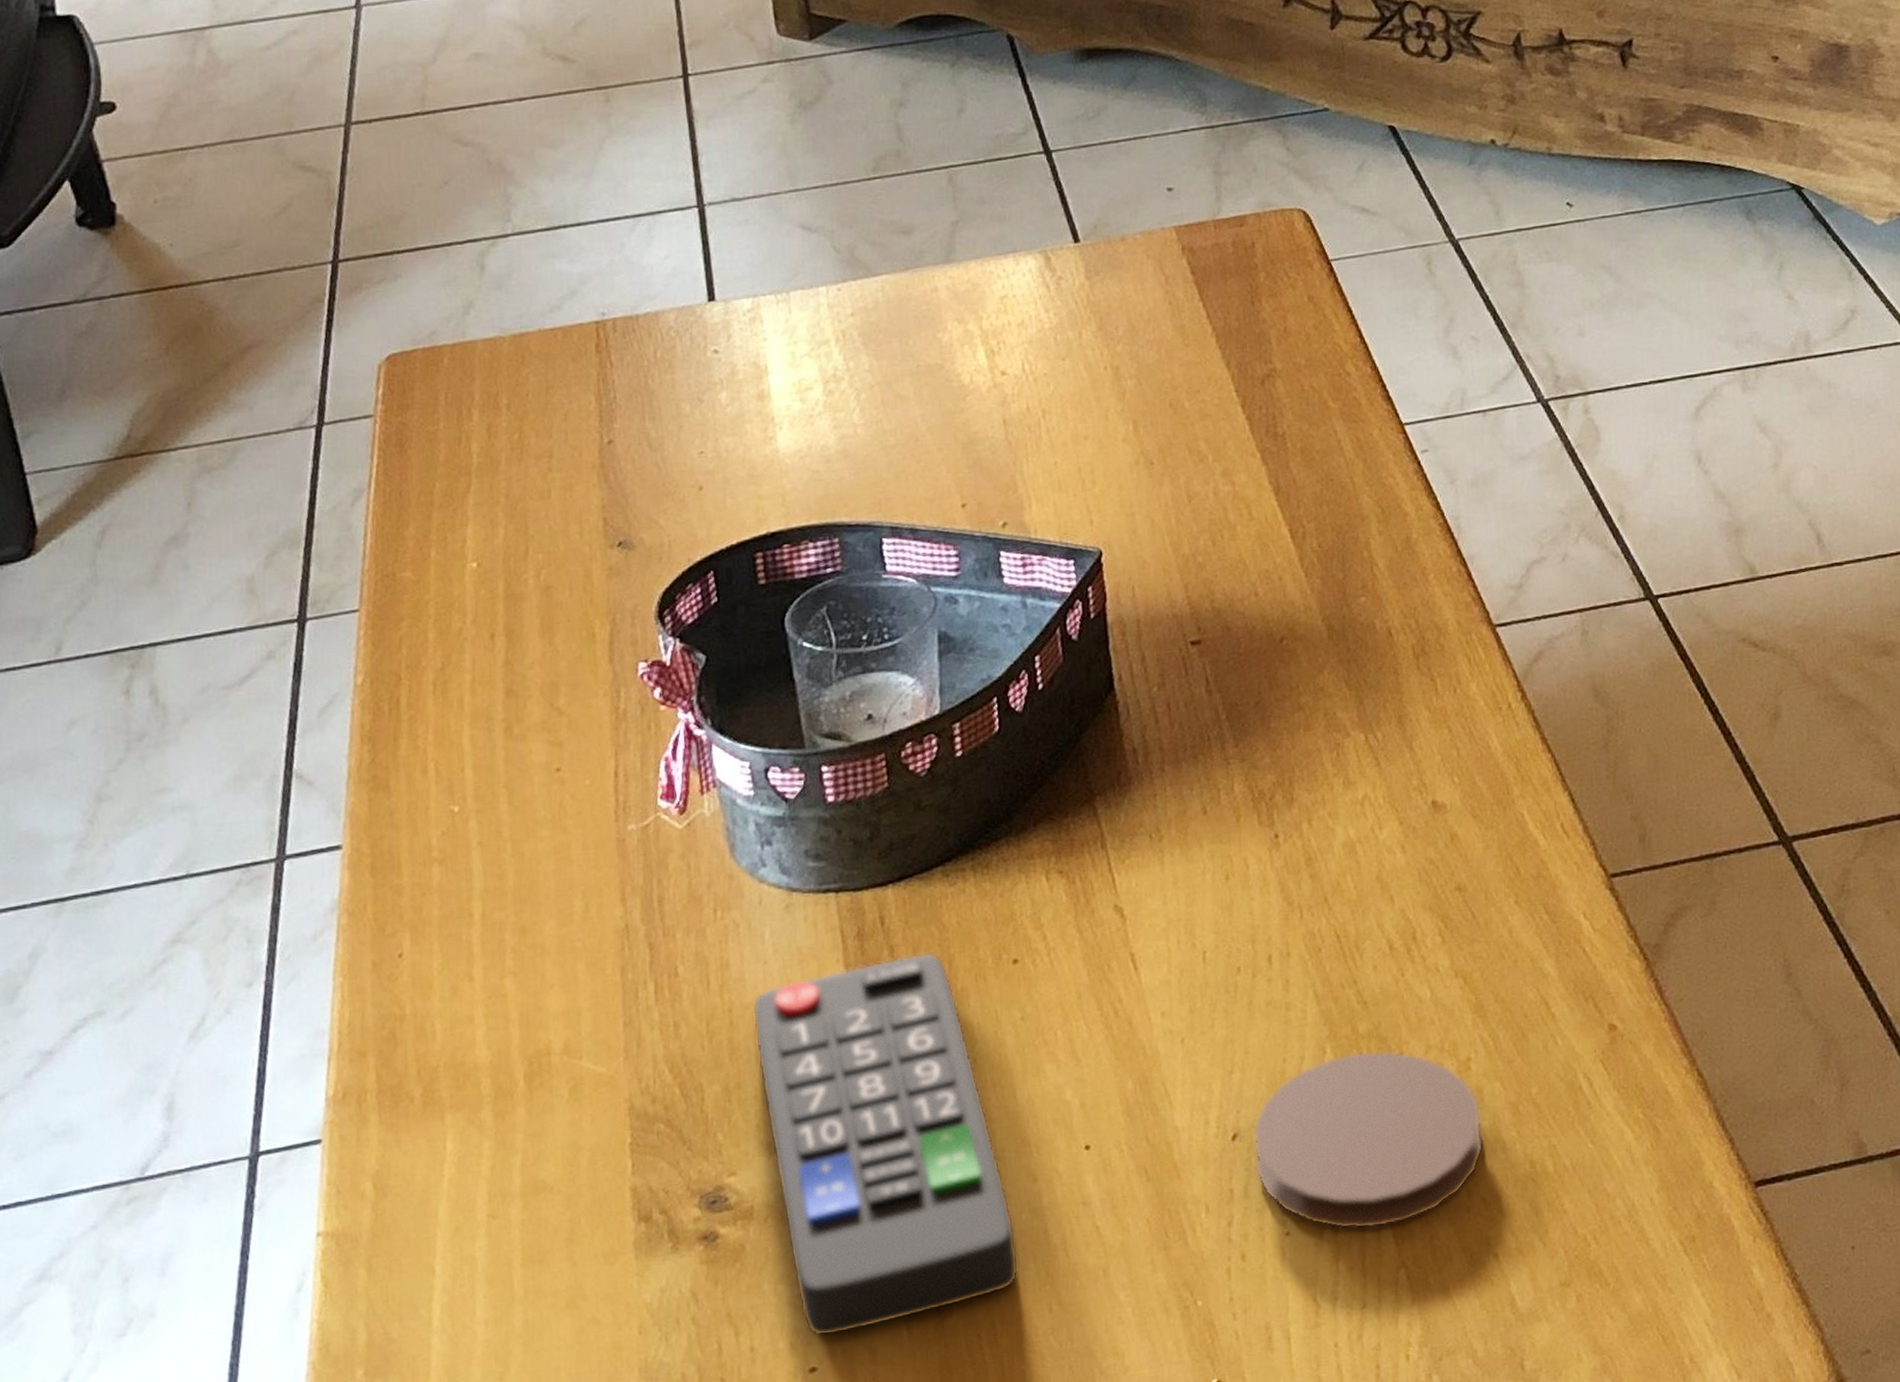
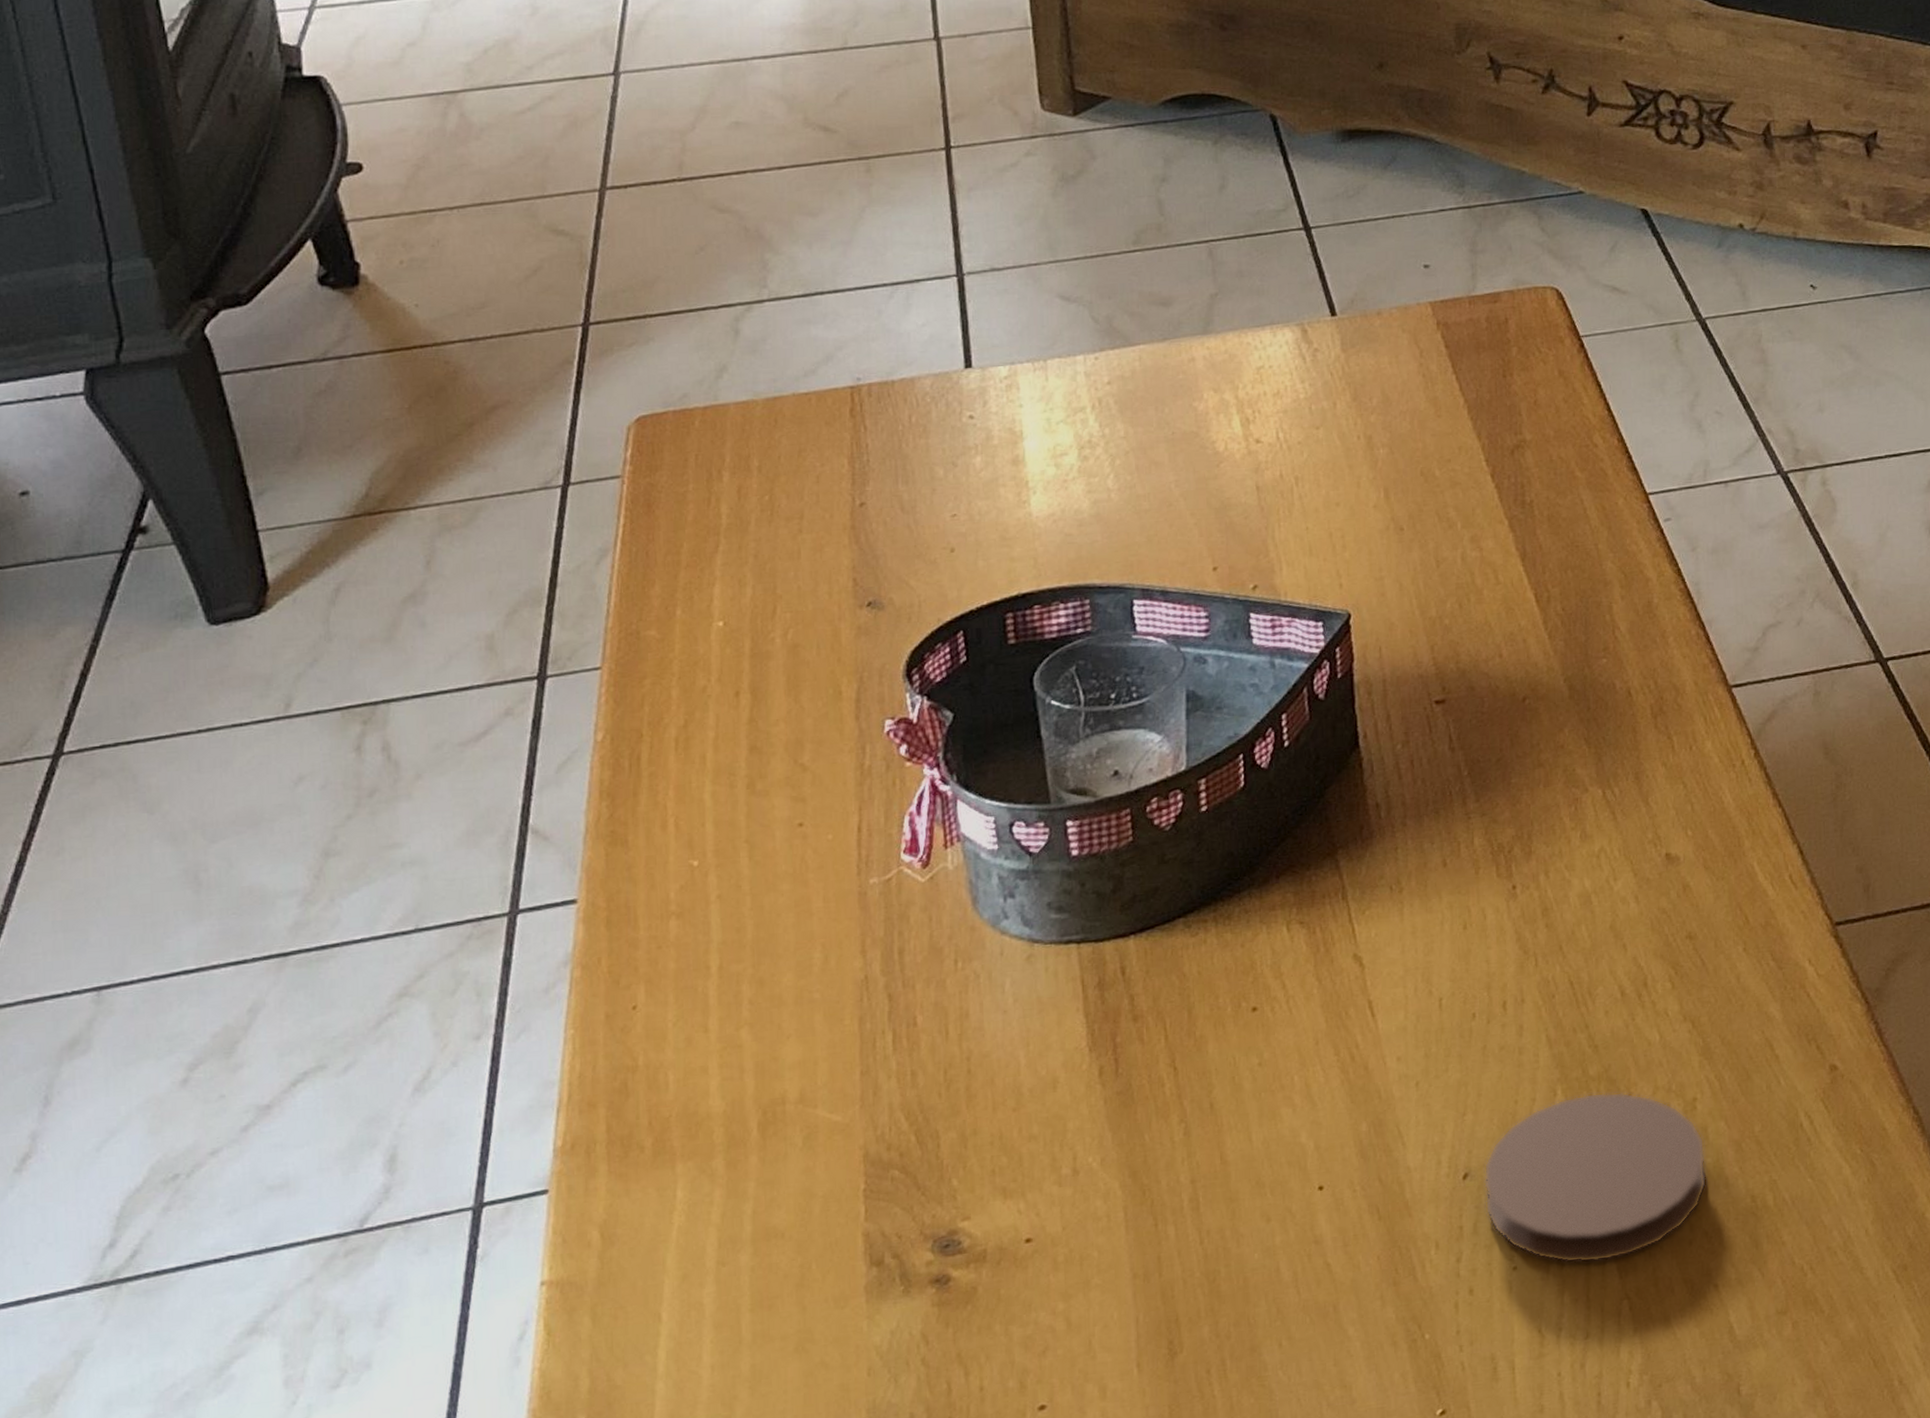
remote control: present [752,952,1019,1337] -> none [990,1001,1250,1375]

